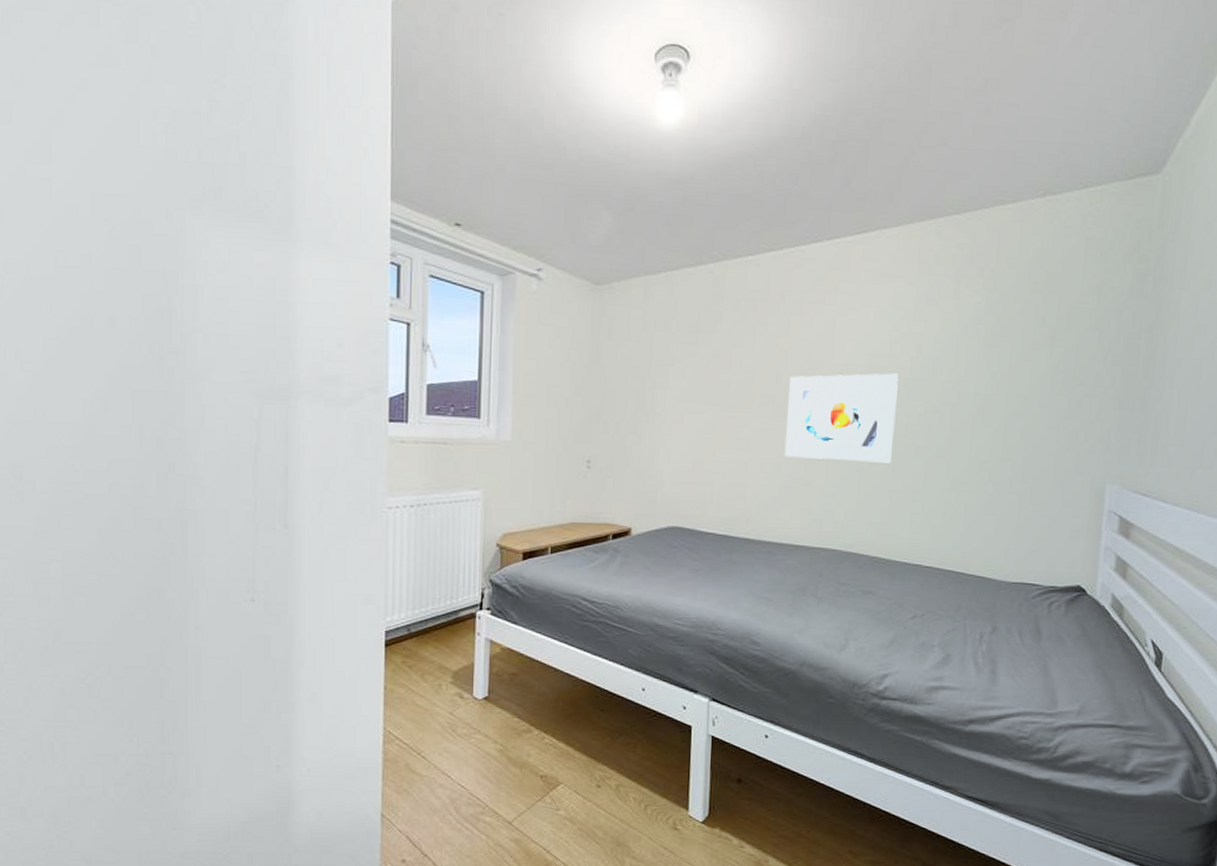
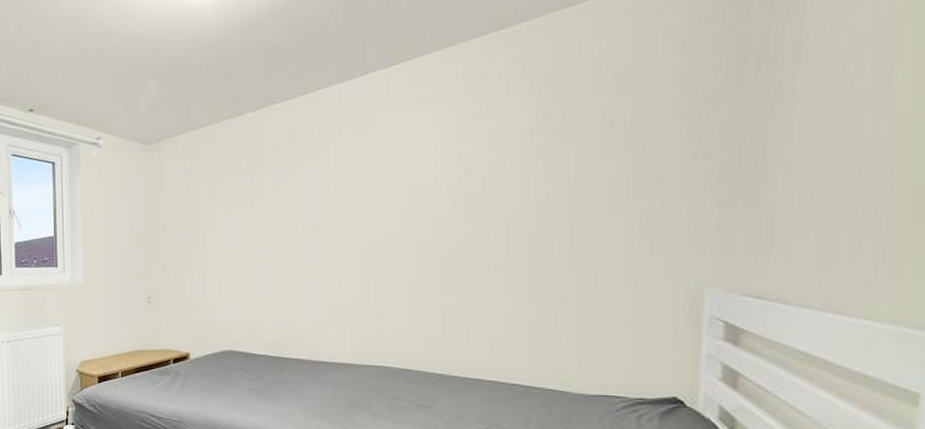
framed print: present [784,373,899,463] -> none [330,194,446,283]

